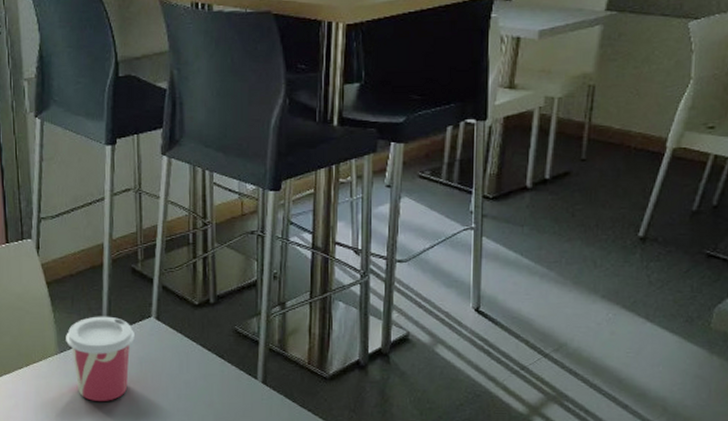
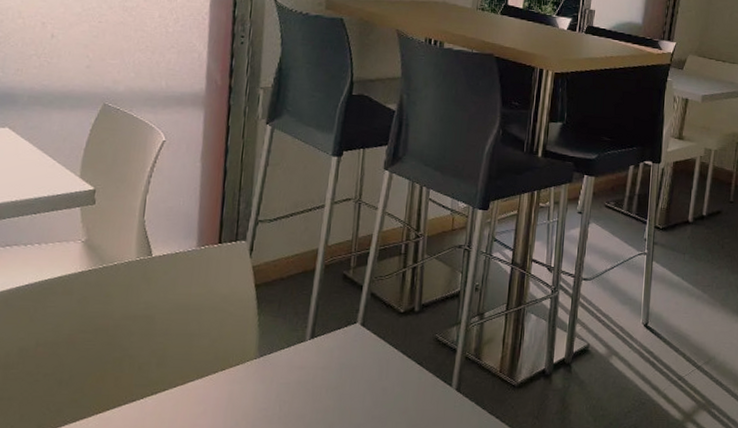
cup: present [66,316,135,401] -> none [267,320,338,408]

